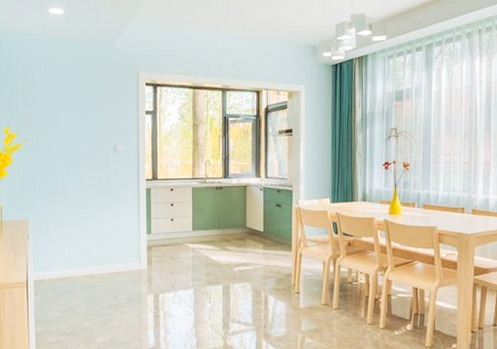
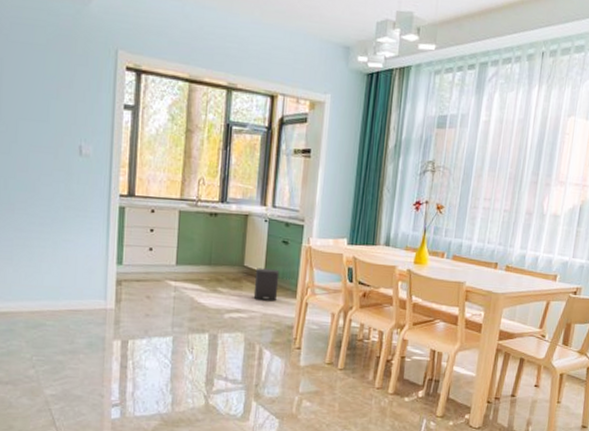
pedal bin: none [256,228,276,255] -> present [253,268,280,302]

